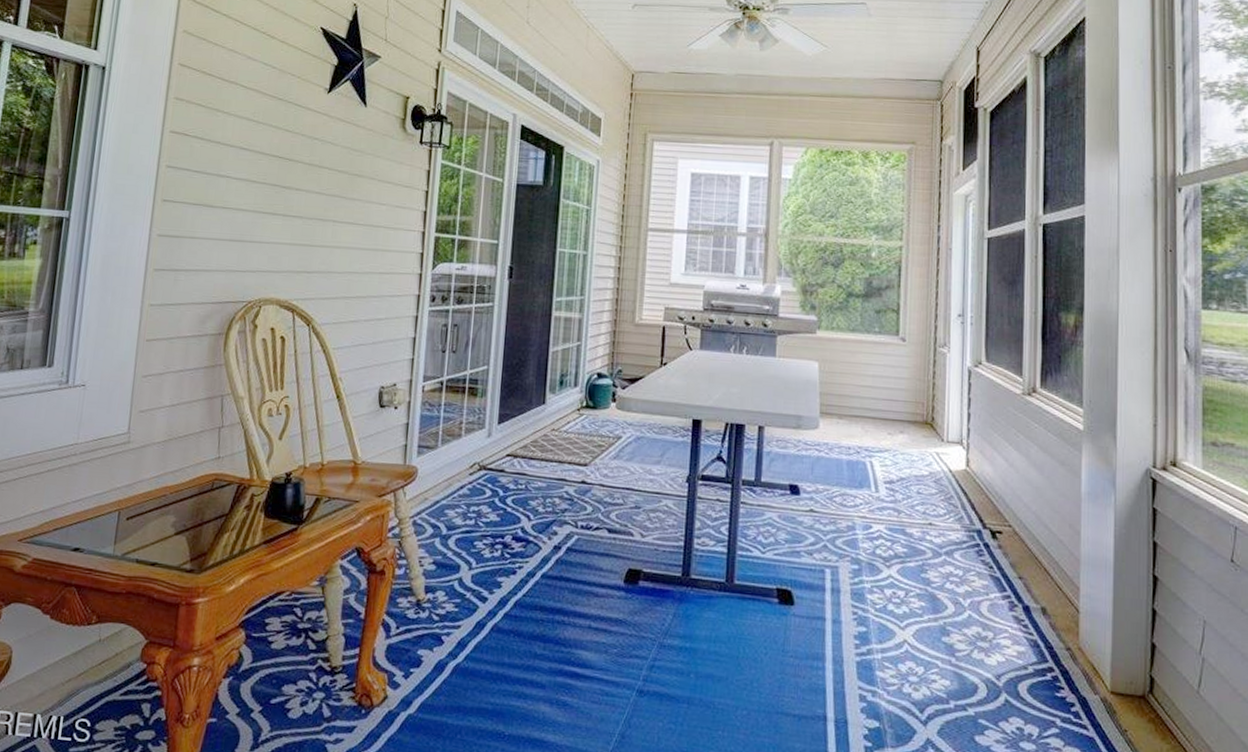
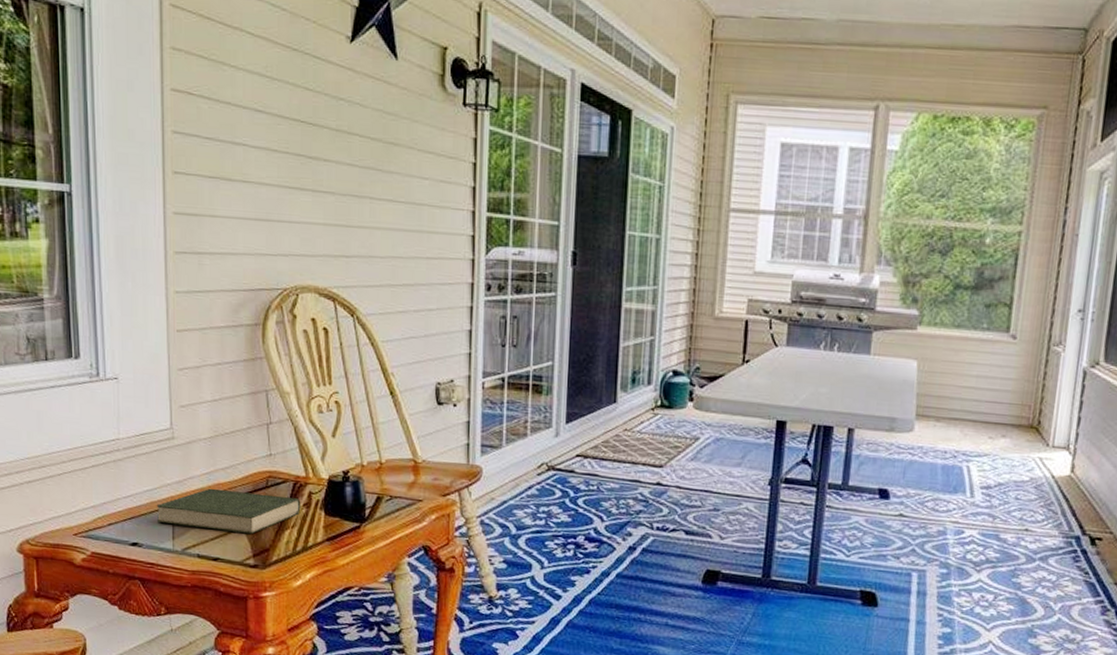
book: none [101,491,243,537] -> present [156,488,301,534]

